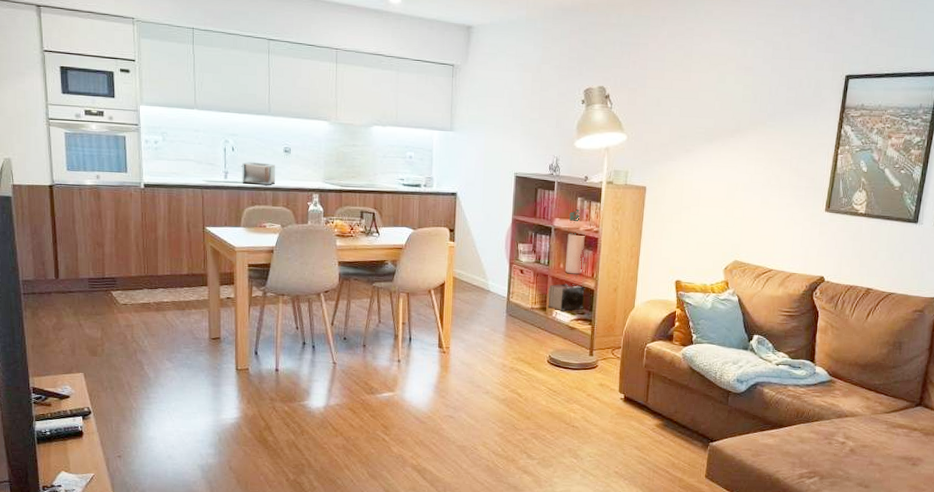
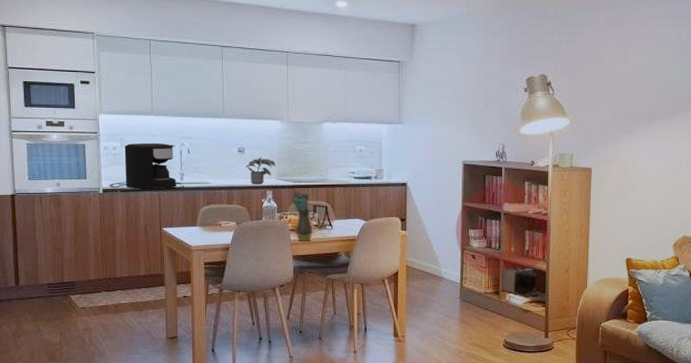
coffee maker: none [151,138,229,189] -> present [109,142,185,192]
toaster: present [241,162,276,186] -> none [197,163,231,185]
potted plant: none [290,158,322,188] -> present [244,157,275,186]
vase: none [338,193,360,248] -> present [291,189,313,241]
vase: present [564,207,586,275] -> none [516,191,535,257]

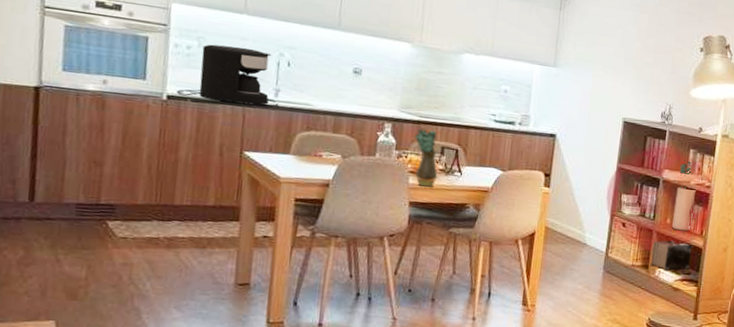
potted plant: present [244,157,275,186] -> none [359,82,399,116]
vase: none [516,191,535,257] -> present [671,159,697,232]

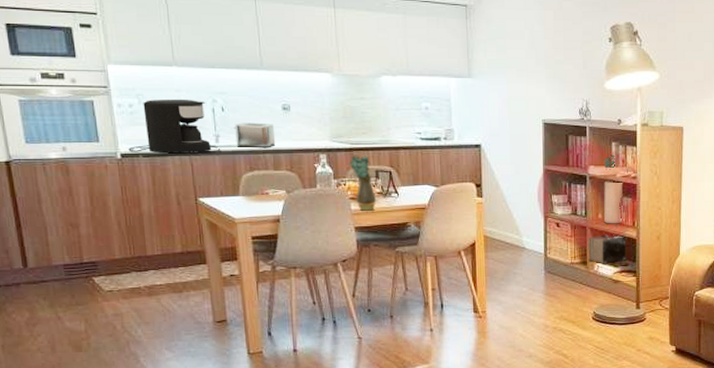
toaster: none [296,80,342,110] -> present [234,123,276,148]

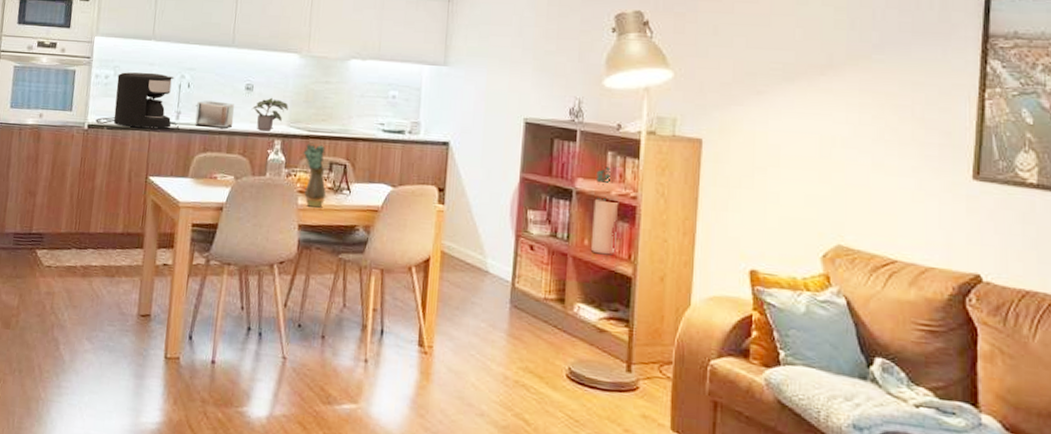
potted plant: none [291,115,328,148] -> present [251,97,288,133]
decorative box: present [588,234,628,264] -> none [567,267,621,306]

